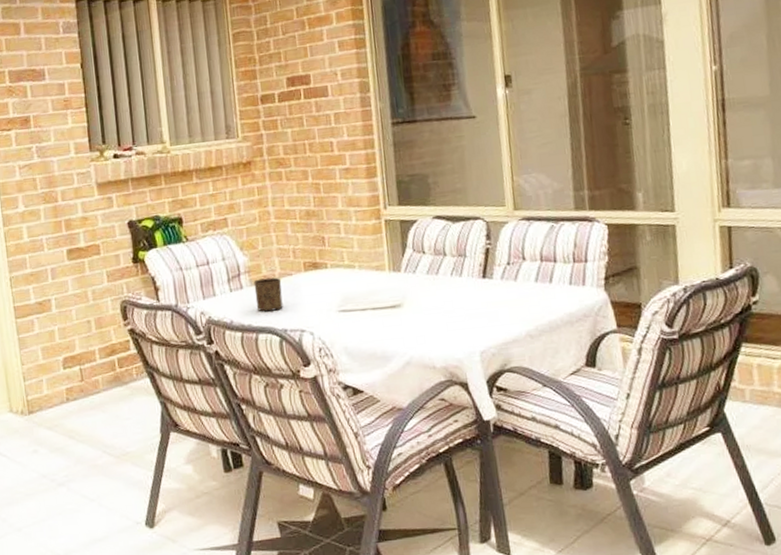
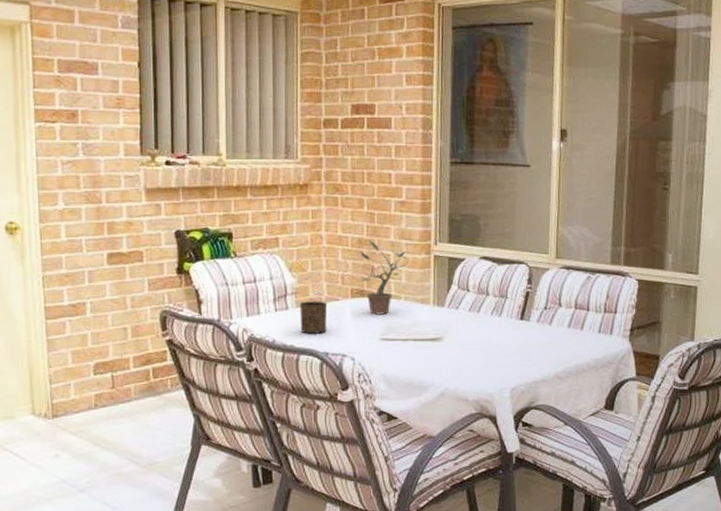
potted plant: none [308,210,360,287] -> present [360,239,409,315]

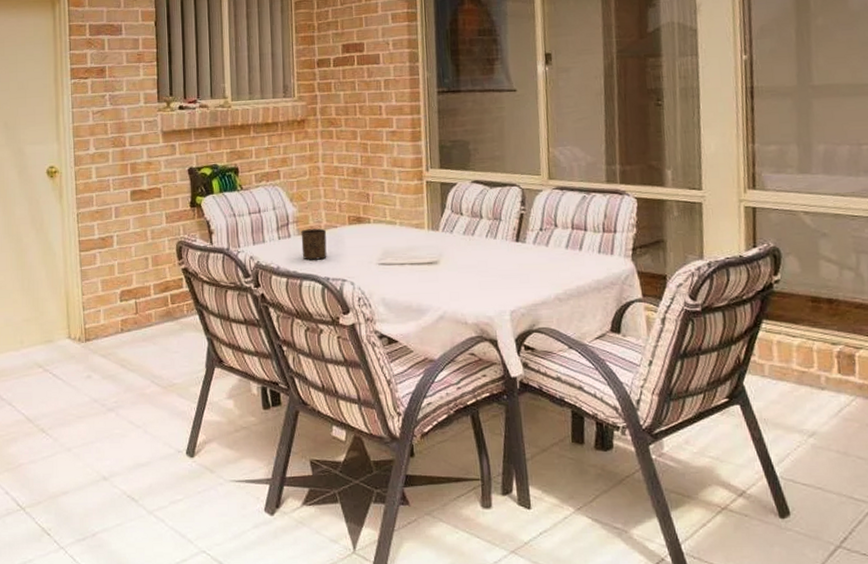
potted plant: present [360,239,409,315] -> none [355,168,403,240]

